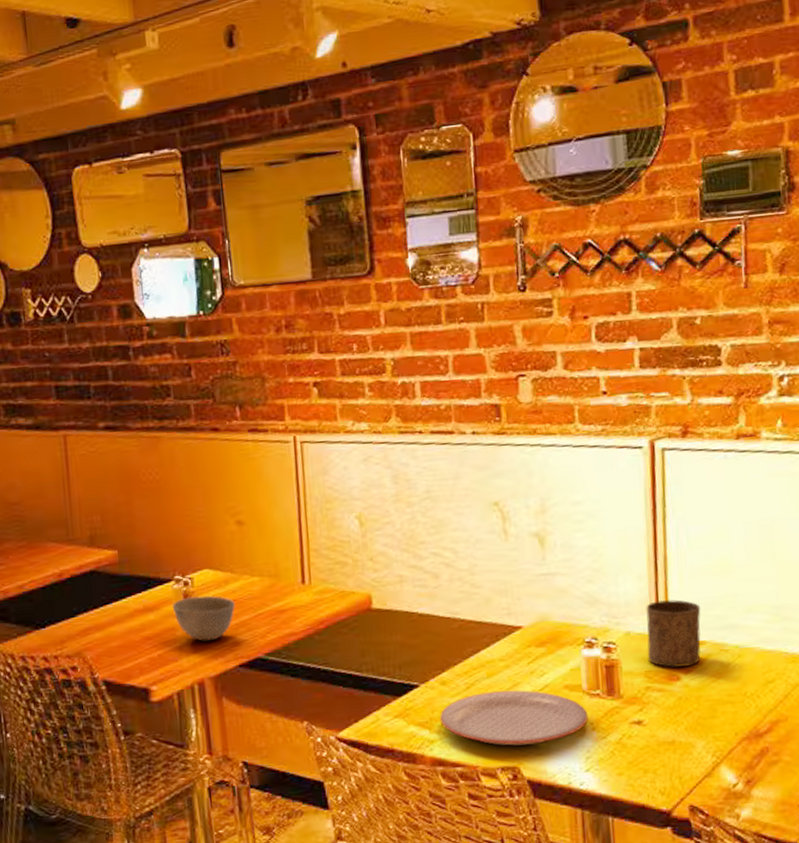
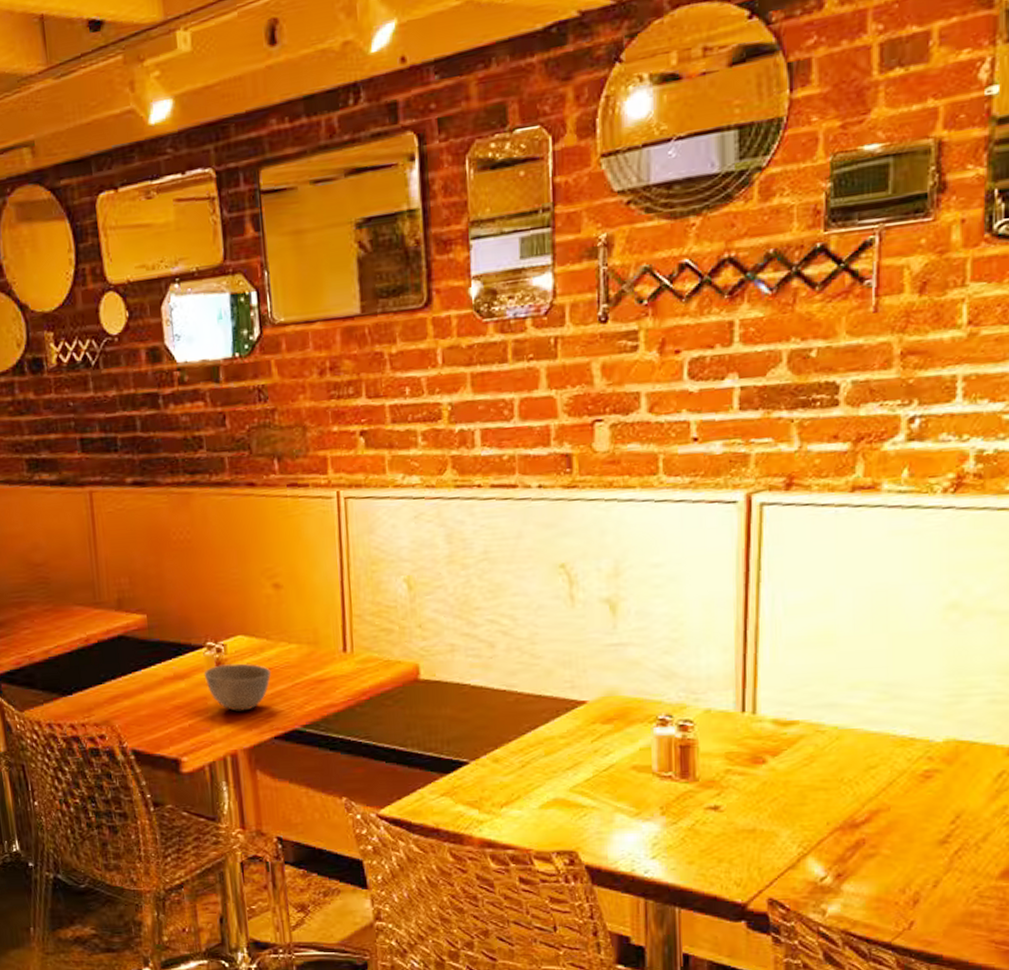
plate: present [439,690,589,746] -> none [490,770,658,829]
cup: present [646,599,701,668] -> none [729,673,796,749]

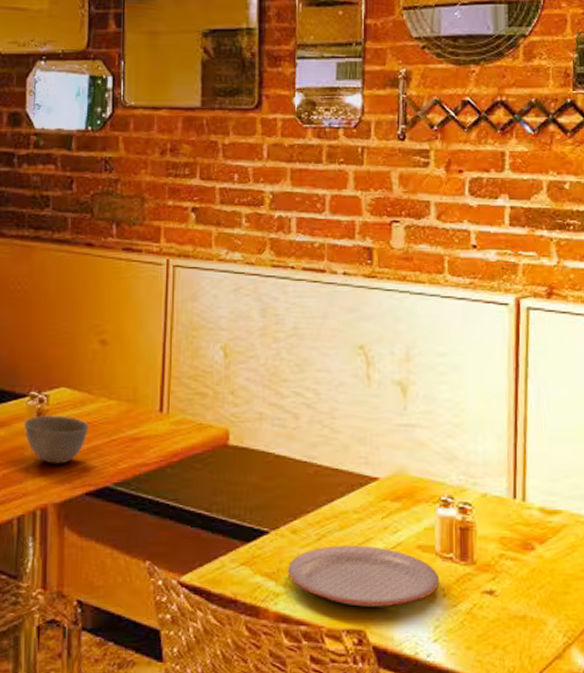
plate: none [490,770,658,829] -> present [287,546,440,607]

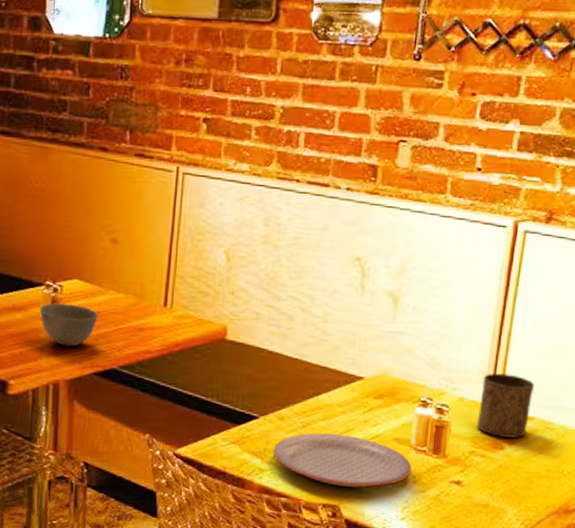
cup: none [502,462,558,536] -> present [477,373,535,438]

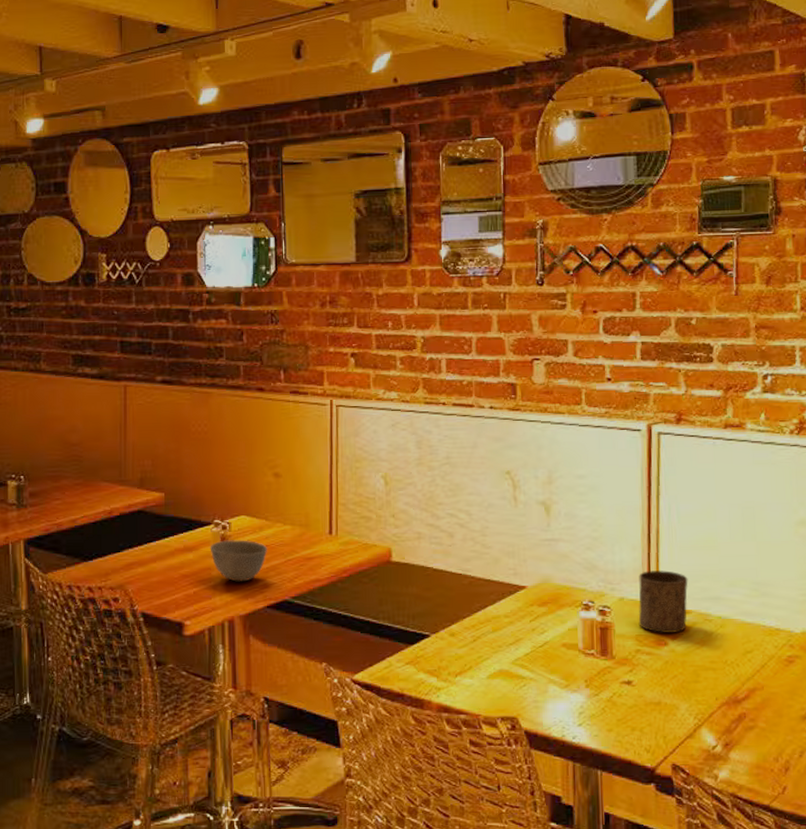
plate: present [272,433,412,488] -> none [447,646,583,697]

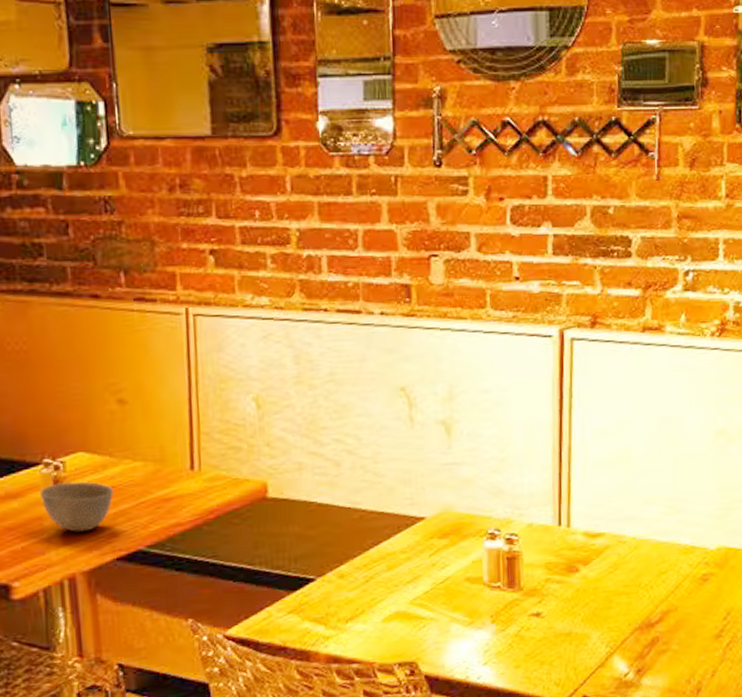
cup: present [638,569,688,633] -> none [548,490,602,559]

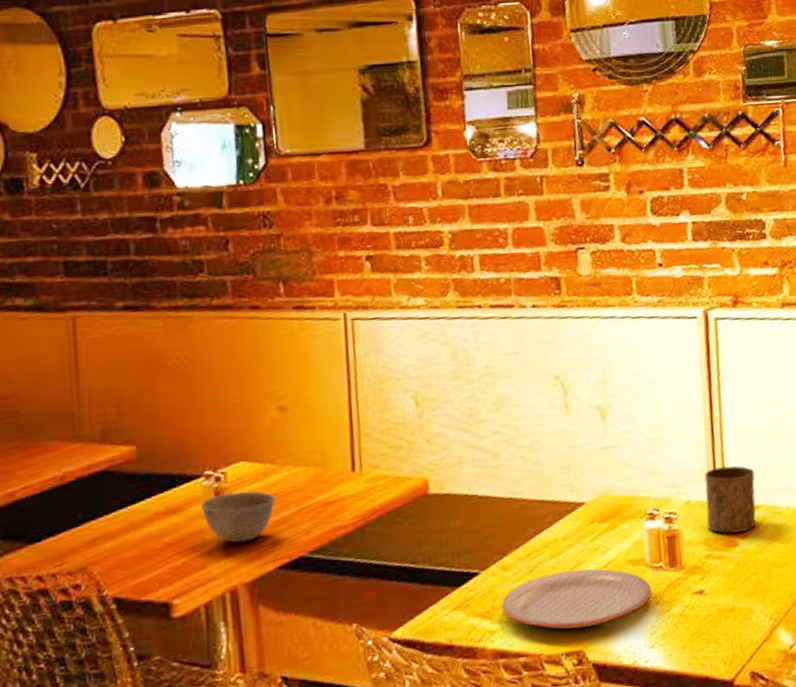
plate: none [336,583,488,641] -> present [501,568,652,629]
cup: none [548,490,602,559] -> present [704,465,756,534]

